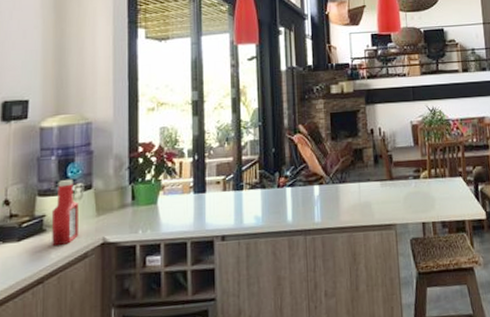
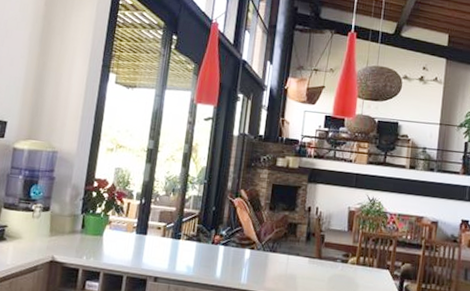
ketchup bottle: present [51,178,79,247] -> none [9,198,36,256]

